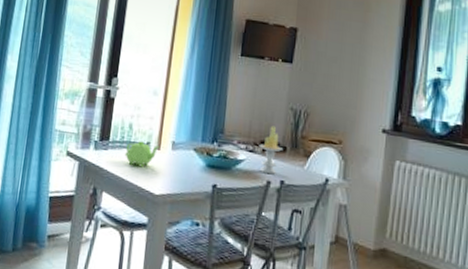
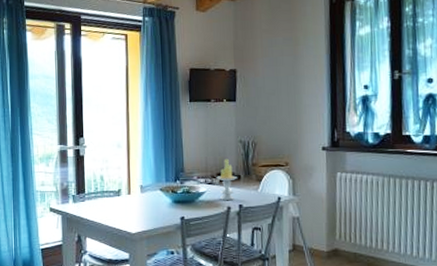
teapot: present [125,141,160,168] -> none [100,189,130,212]

